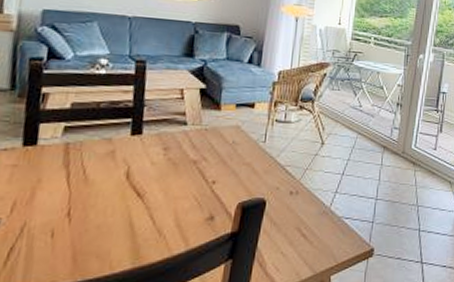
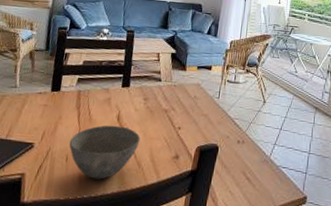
bowl: none [54,185,160,257] -> present [69,125,141,180]

